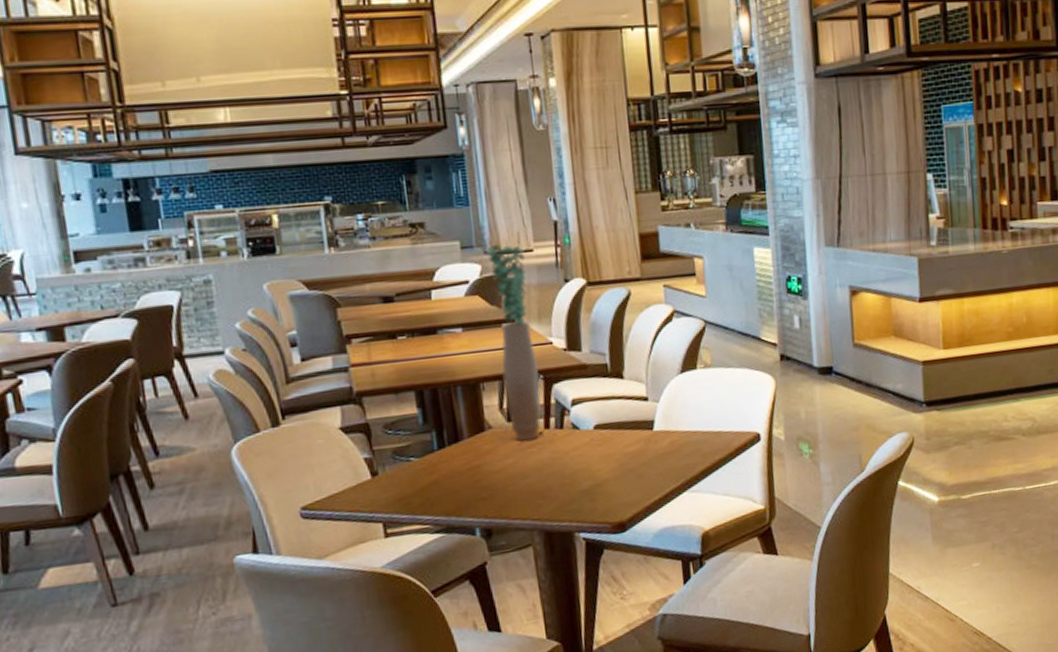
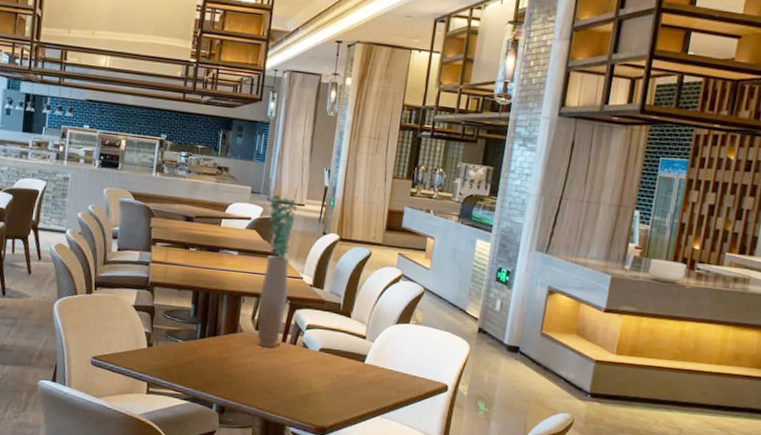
bowl: none [957,224,999,253] -> present [648,258,687,284]

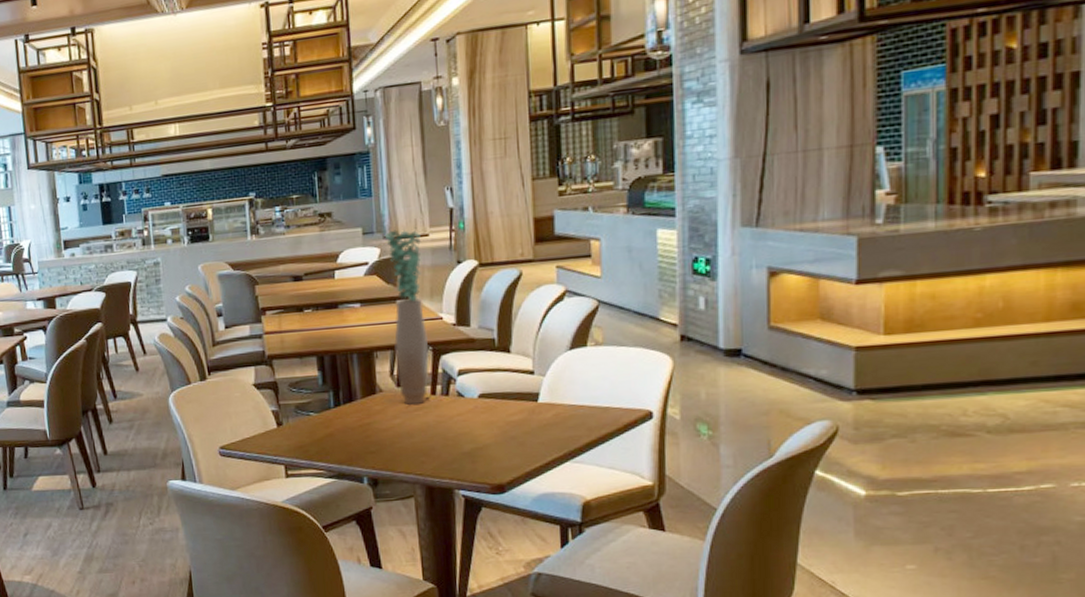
bowl: present [648,258,687,284] -> none [912,199,971,231]

